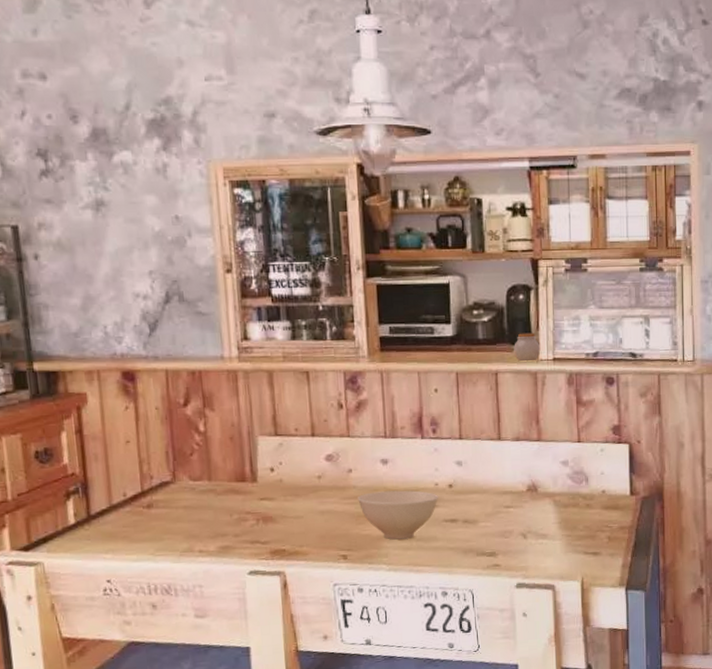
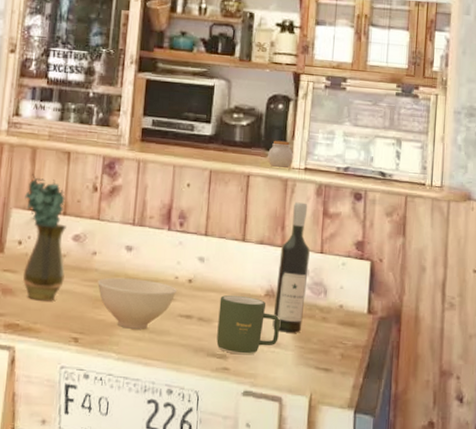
vase: none [269,397,324,524] -> present [22,173,66,301]
mug: none [482,493,545,551] -> present [216,294,280,355]
bottle: none [537,394,568,524] -> present [272,202,310,333]

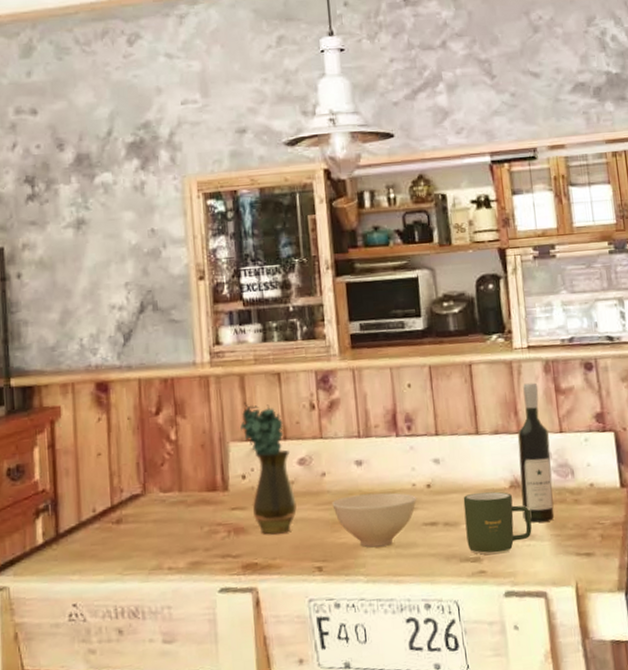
jar: present [268,140,294,170] -> none [486,321,514,353]

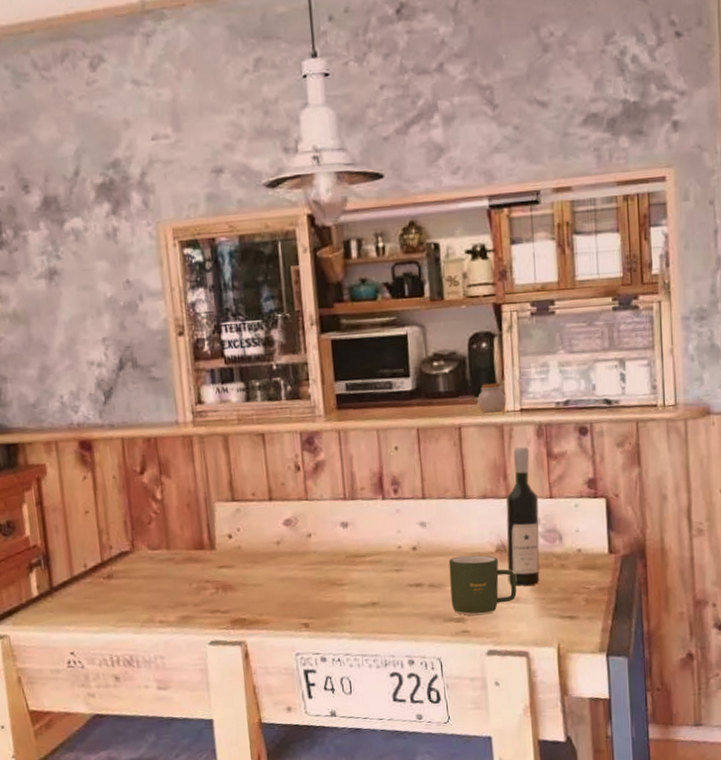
vase: present [240,401,297,534] -> none [225,462,283,592]
bowl: present [332,492,417,548] -> none [318,554,403,607]
jar: none [486,321,514,353] -> present [477,382,507,416]

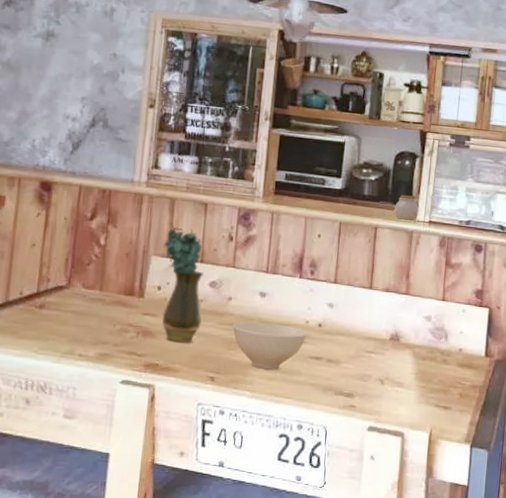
vase: none [225,462,283,592] -> present [161,223,203,343]
bowl: none [318,554,403,607] -> present [233,321,308,370]
mug: present [448,555,517,616] -> none [344,338,403,394]
bottle: present [506,447,540,586] -> none [396,253,433,374]

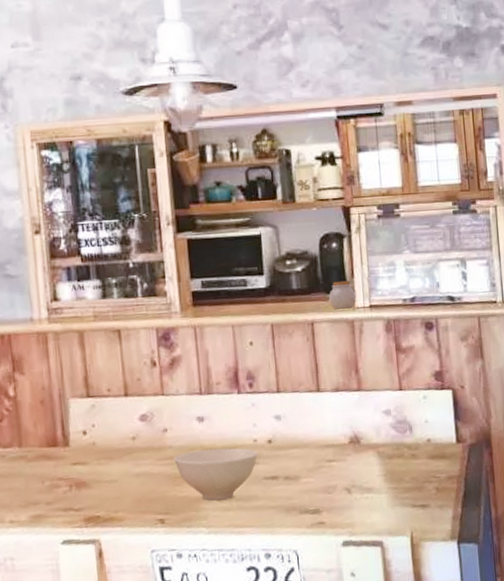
vase: present [161,223,203,343] -> none [80,358,139,488]

